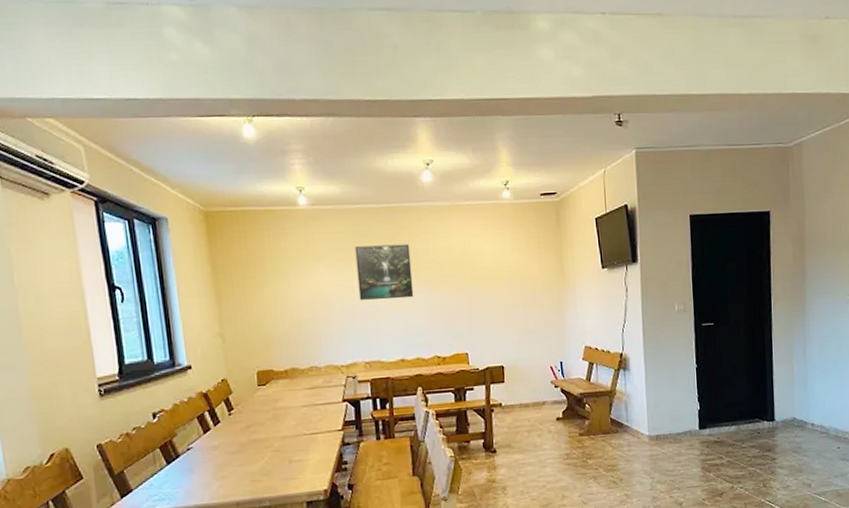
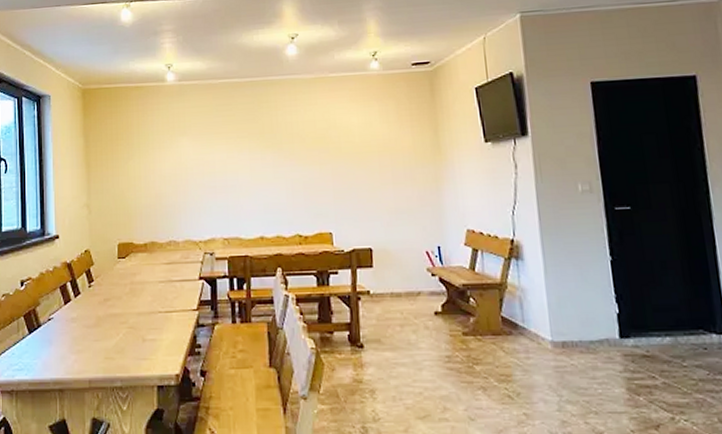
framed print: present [354,244,414,301] -> none [218,117,276,175]

